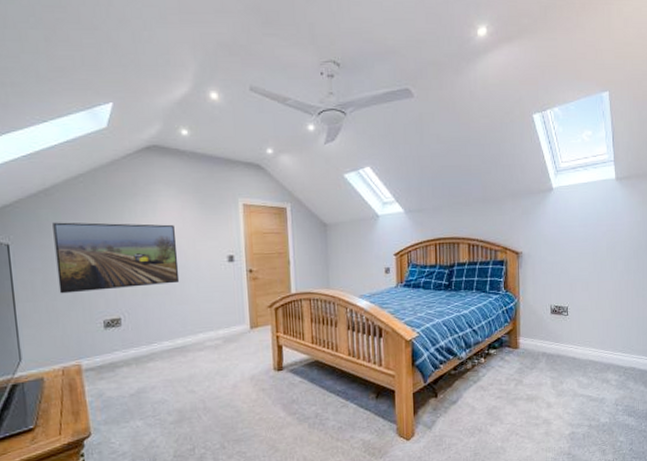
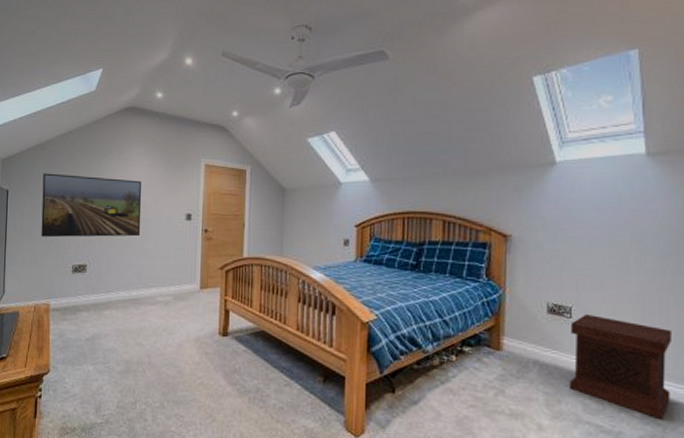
side table: none [568,311,635,385] -> present [568,314,671,421]

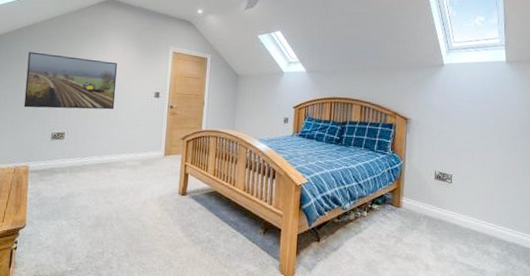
side table: present [568,314,671,421] -> none [448,180,520,261]

